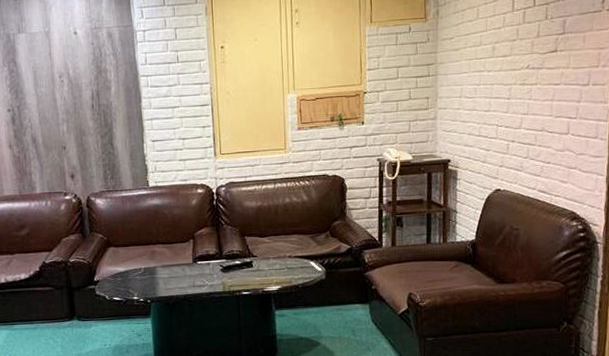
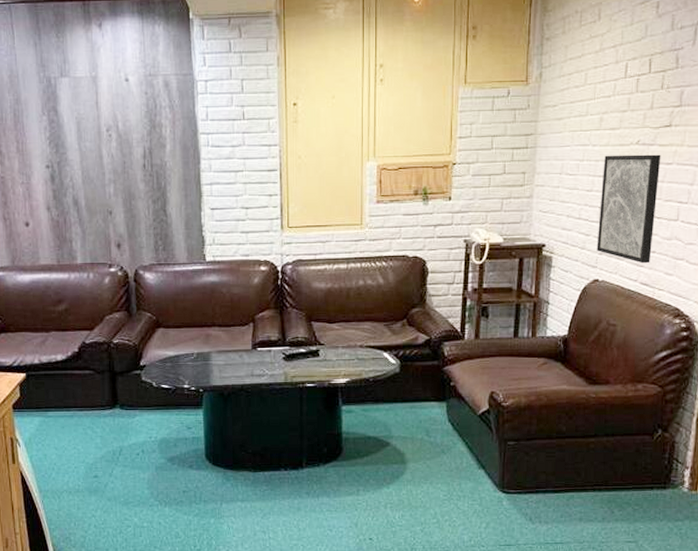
wall art: none [496,76,550,174] -> present [596,154,661,264]

